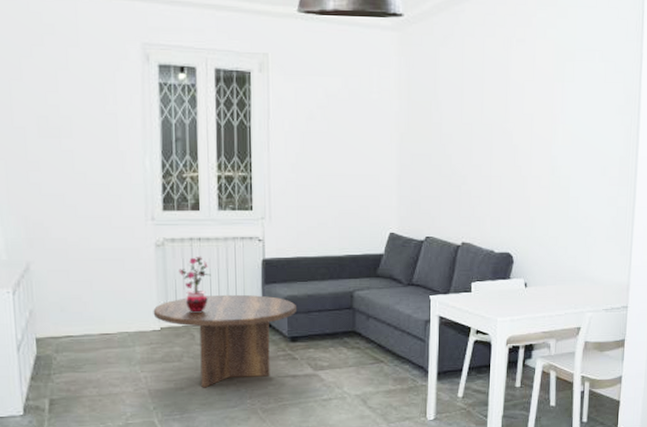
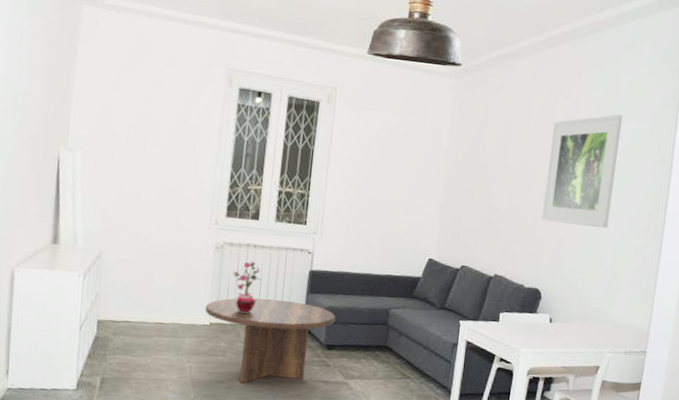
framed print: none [506,55,583,181] -> present [542,114,622,229]

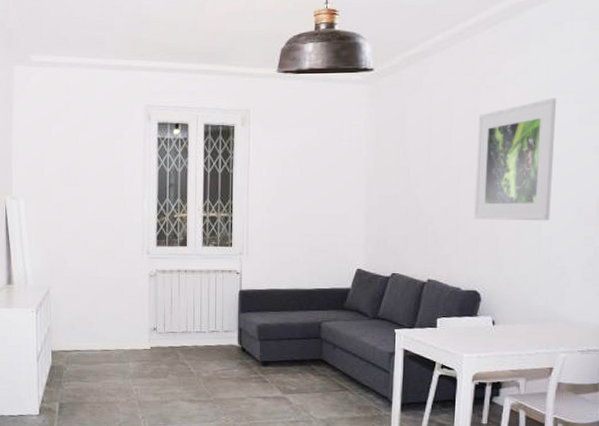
coffee table: present [205,298,336,384] -> none [145,320,268,403]
potted plant: present [233,261,262,314] -> none [167,285,195,337]

